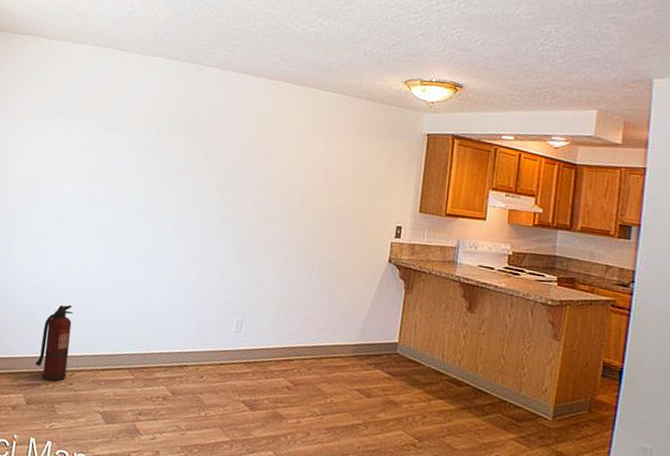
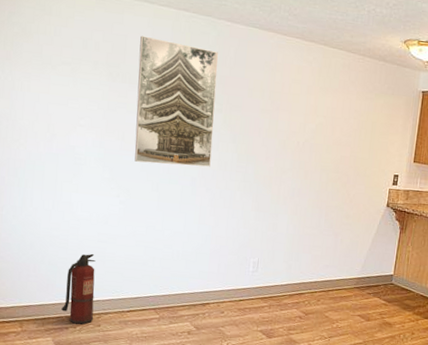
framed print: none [118,85,206,216] -> present [134,35,218,167]

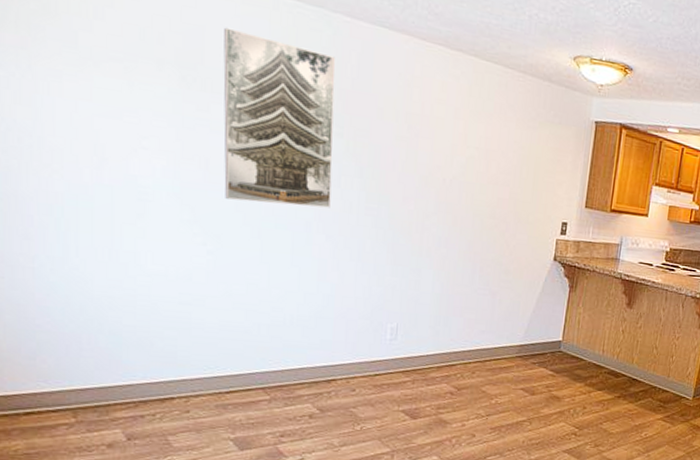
fire extinguisher: present [61,253,96,325] -> none [133,319,180,411]

